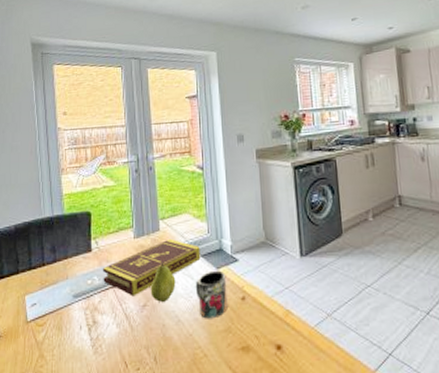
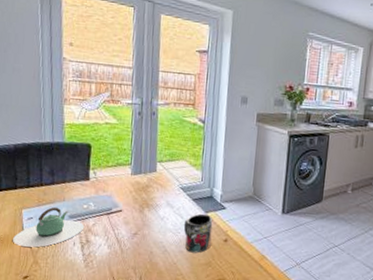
teapot: none [17,287,90,338] -> present [13,206,85,248]
book: present [102,238,201,297] -> none [98,180,193,225]
fruit: present [150,262,176,302] -> none [142,199,167,233]

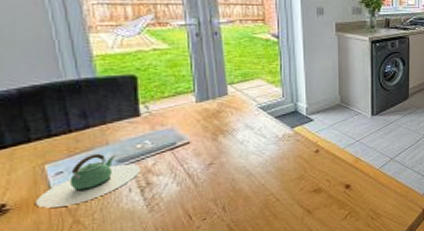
mug: present [183,213,213,254] -> none [268,129,301,171]

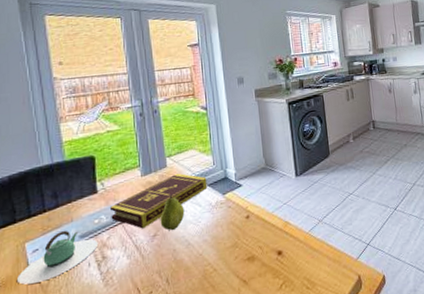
book: none [155,102,274,157] -> present [109,173,208,229]
fruit: none [217,124,247,160] -> present [160,194,185,230]

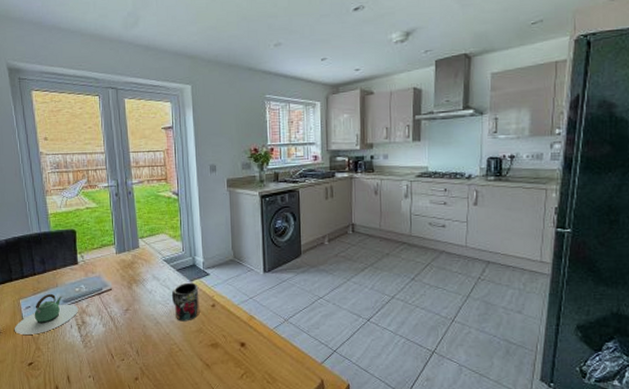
book: present [109,173,208,229] -> none [88,255,176,302]
fruit: present [160,194,185,230] -> none [132,274,154,307]
mug: none [203,196,234,239] -> present [171,282,200,321]

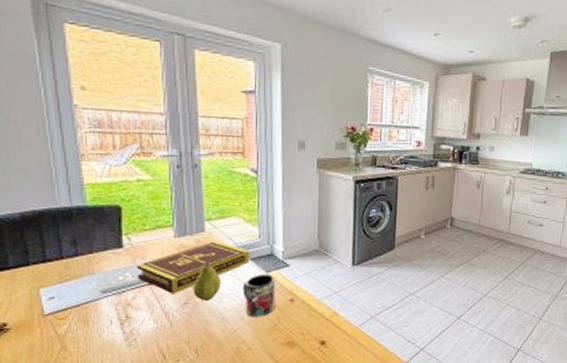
teapot: present [15,293,79,335] -> none [31,282,122,331]
book: none [88,255,176,302] -> present [136,240,250,294]
fruit: none [132,274,154,307] -> present [193,263,221,300]

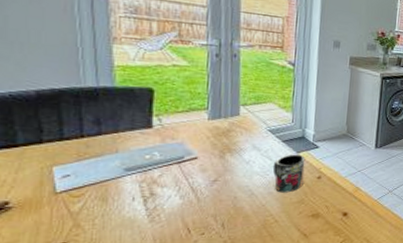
book: present [136,240,250,294] -> none [165,123,282,172]
fruit: present [193,263,221,300] -> none [223,143,253,178]

